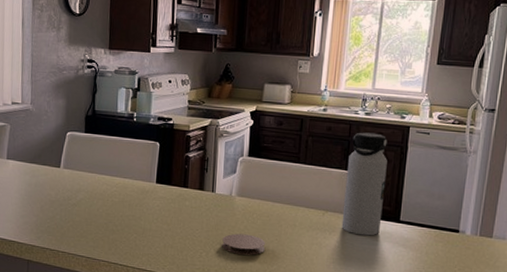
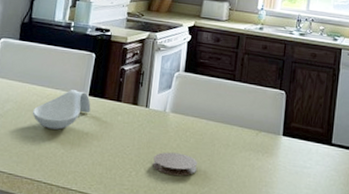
spoon rest: none [103,178,159,216] -> present [32,90,91,130]
water bottle: present [341,132,388,236] -> none [274,52,321,159]

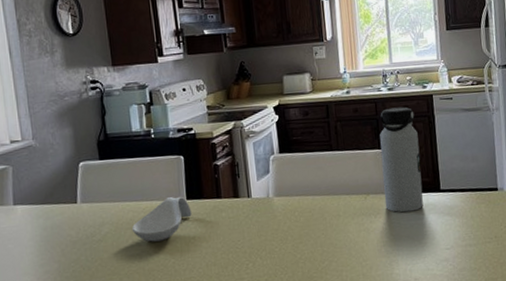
coaster: present [153,152,197,176] -> none [267,234,313,258]
water bottle: none [274,52,321,159] -> present [380,107,423,213]

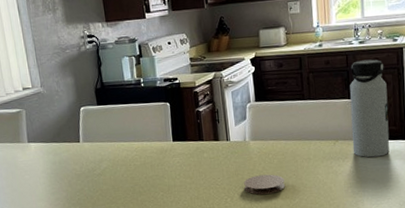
spoon rest: present [131,196,192,242] -> none [126,138,178,177]
coaster: none [267,234,313,258] -> present [244,174,285,195]

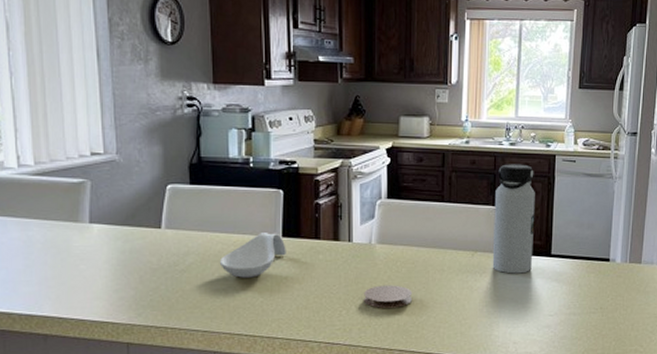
spoon rest: none [126,138,178,177] -> present [219,233,286,278]

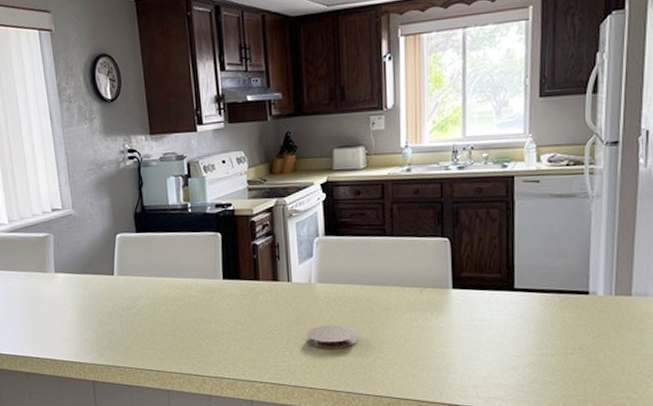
spoon rest: present [219,233,286,278] -> none [166,275,228,320]
water bottle: present [492,164,535,274] -> none [443,189,492,311]

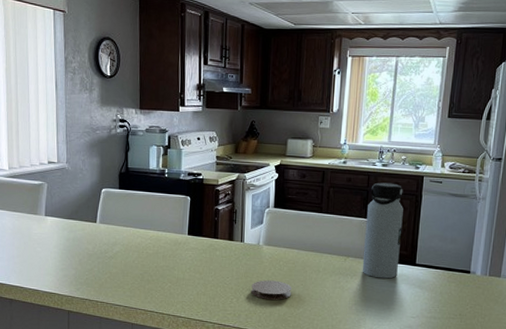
water bottle: none [443,189,492,311] -> present [362,182,403,279]

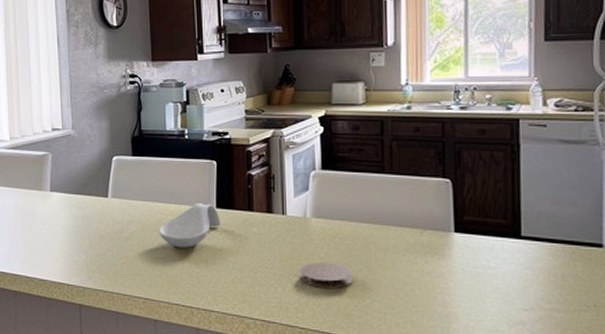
spoon rest: none [138,231,191,267] -> present [158,203,221,248]
water bottle: present [362,182,403,279] -> none [445,130,497,257]

